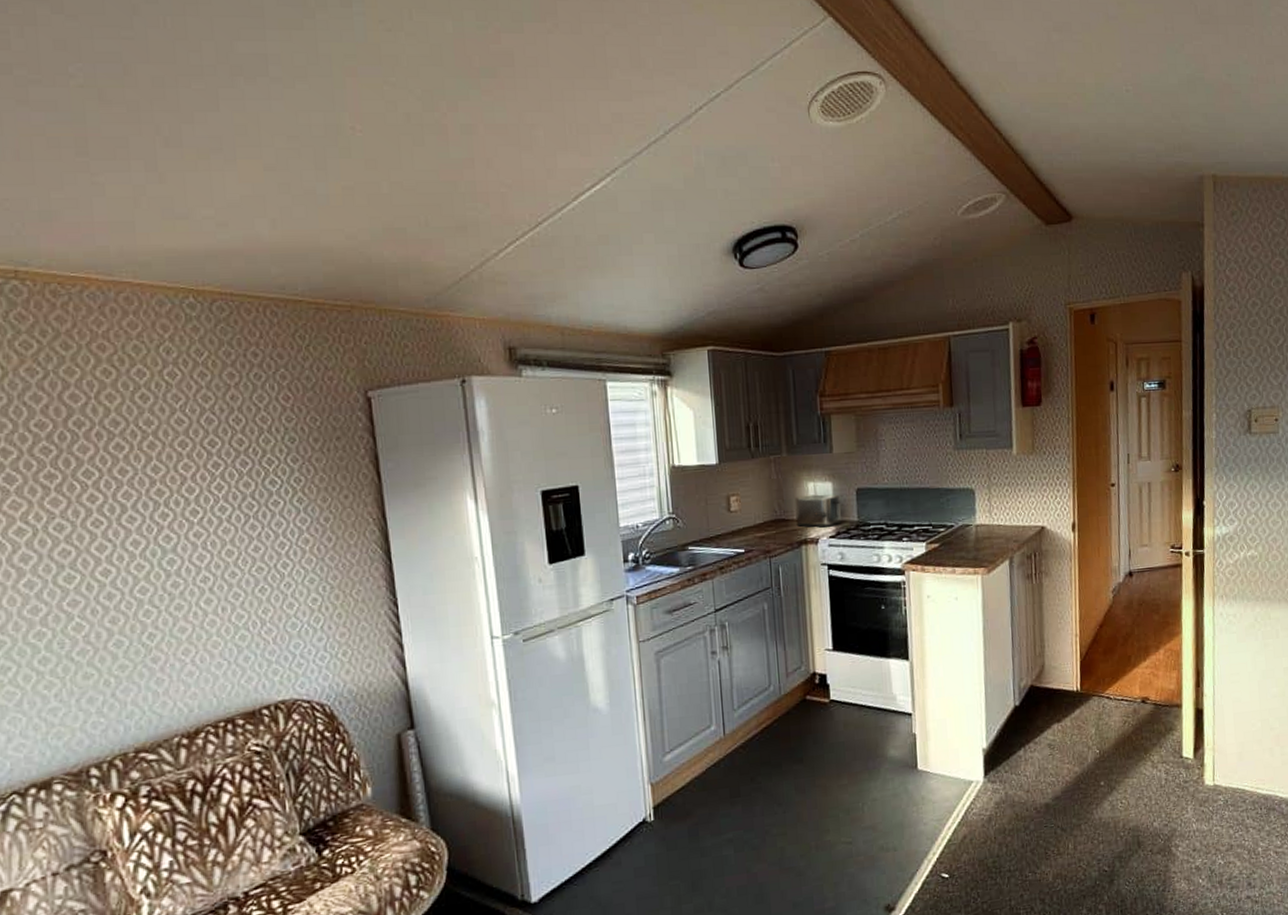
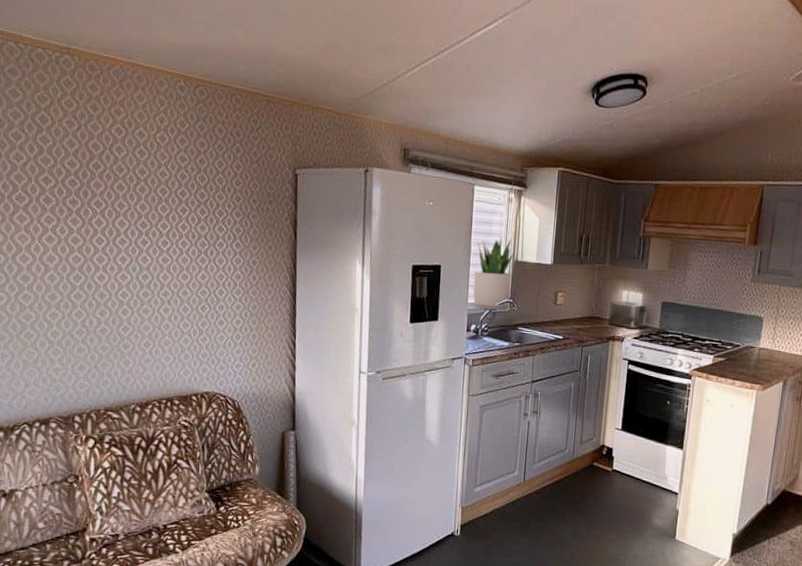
planter: none [621,438,672,533] -> present [473,236,514,311]

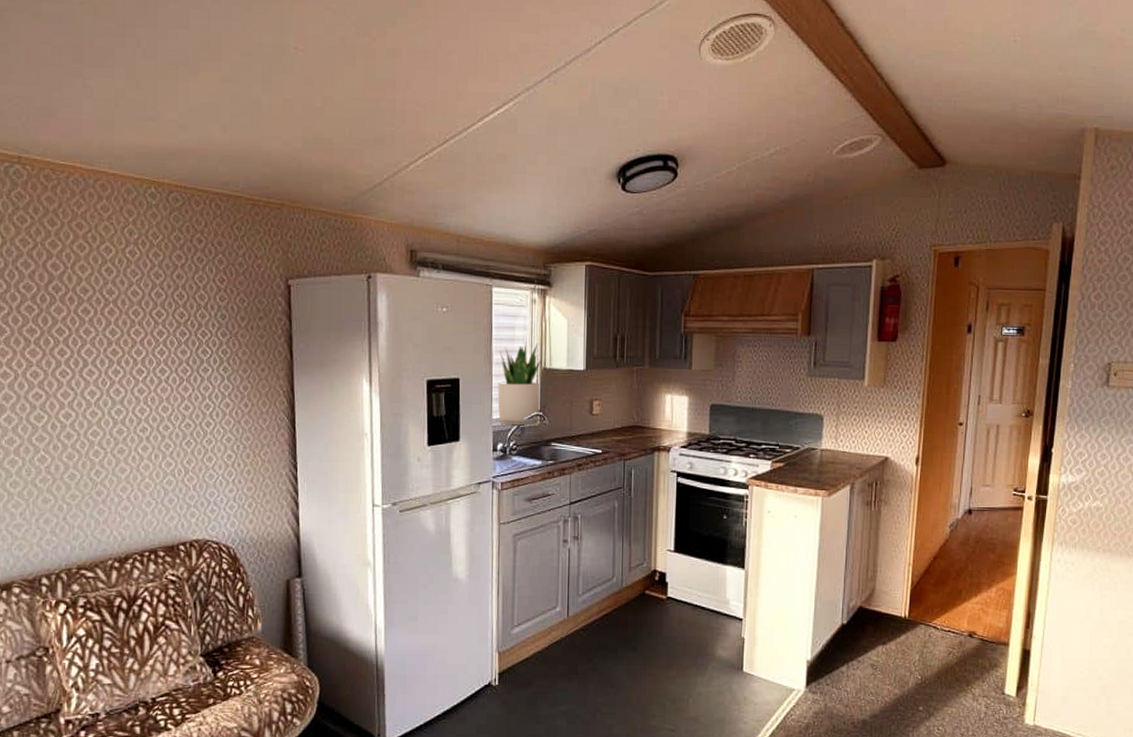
toaster: present [608,300,648,330] -> none [652,406,695,437]

